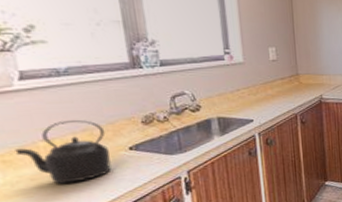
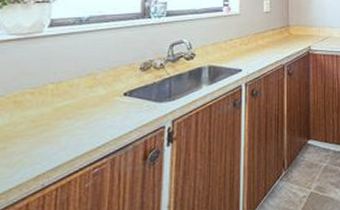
kettle: present [14,119,112,184] -> none [27,64,107,127]

